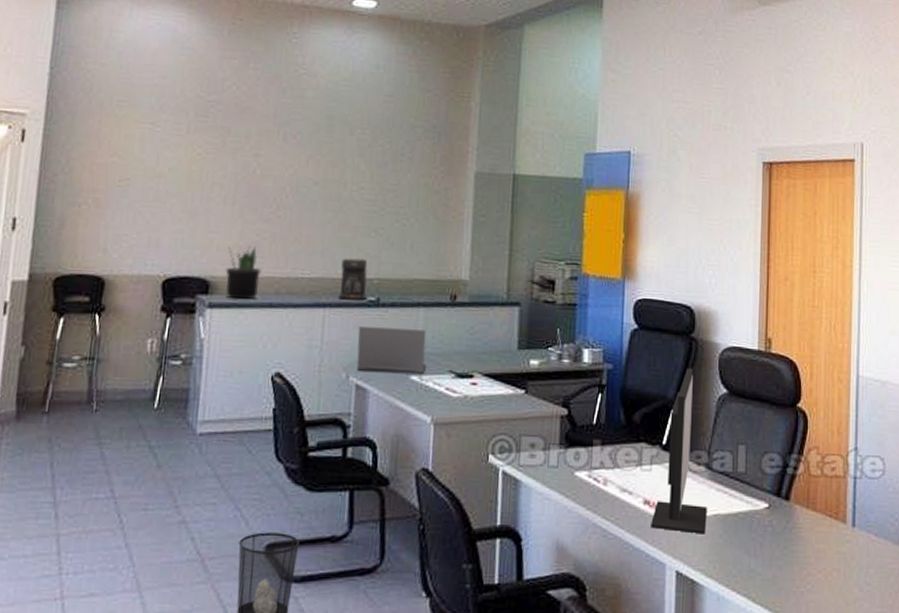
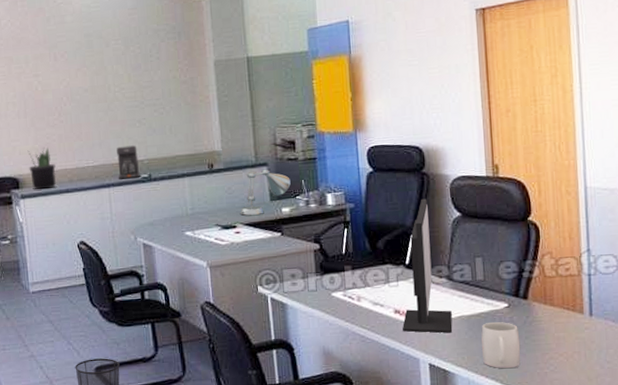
laptop computer: present [356,325,427,375] -> none [138,195,197,233]
desk lamp: none [480,310,544,366] -> present [240,170,291,216]
mug: none [735,525,778,584] -> present [480,322,521,369]

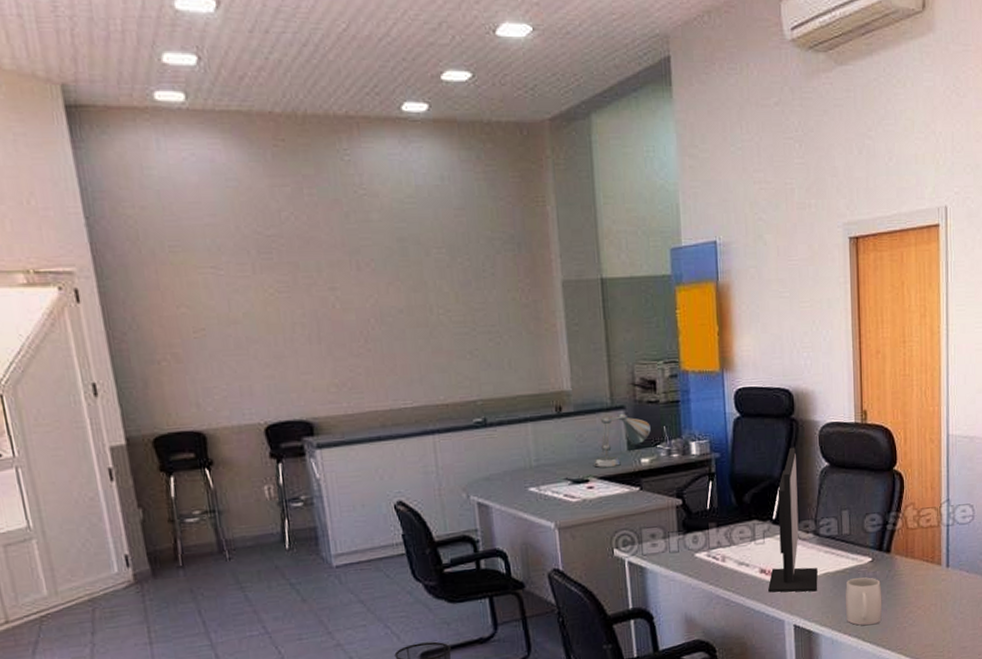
planter: present [27,147,57,189] -> none [323,383,365,436]
coffee maker: present [116,145,140,179] -> none [442,382,473,424]

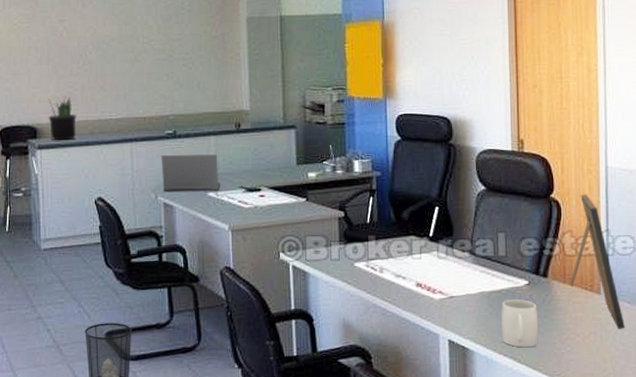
planter: none [323,383,365,436] -> present [48,97,77,140]
laptop computer: none [470,443,543,489] -> present [161,154,221,192]
desk lamp: present [593,414,651,469] -> none [265,132,318,180]
computer monitor: present [768,447,818,592] -> none [424,170,473,309]
picture frame: none [912,464,963,599] -> present [570,194,625,329]

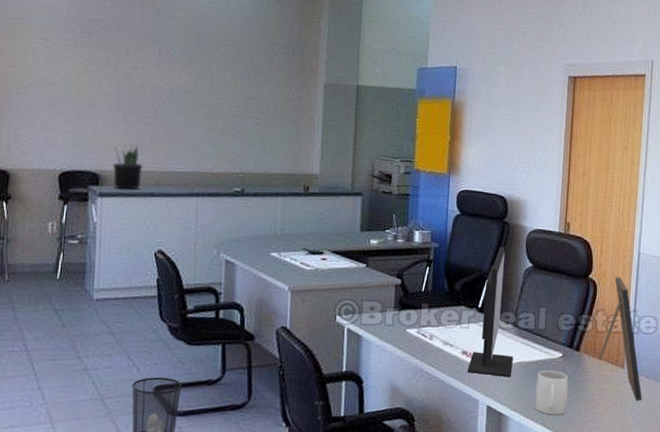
laptop computer: present [161,154,221,192] -> none [225,211,285,252]
computer monitor: none [424,170,473,309] -> present [467,246,513,378]

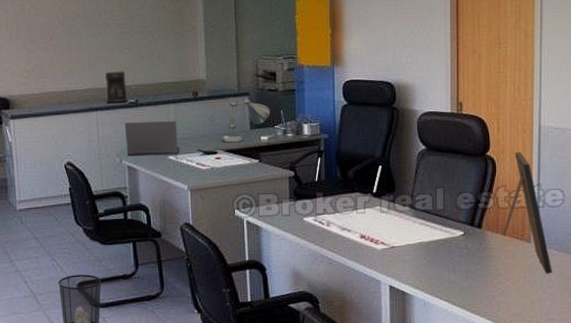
planter: present [112,145,143,189] -> none [18,70,46,110]
coffee maker: none [209,155,234,190] -> present [105,71,128,104]
laptop computer: none [225,211,285,252] -> present [124,121,180,156]
desk lamp: none [328,199,382,245] -> present [221,99,270,143]
computer monitor: present [467,246,513,378] -> none [367,131,413,258]
mug: present [534,370,569,415] -> none [437,249,473,292]

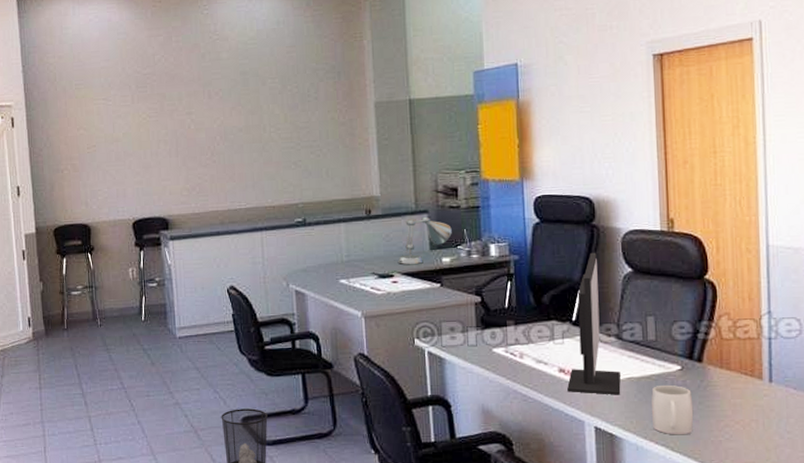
coffee maker: present [105,71,128,104] -> none [270,188,294,223]
laptop computer: present [124,121,180,156] -> none [291,241,353,279]
computer monitor: none [367,131,413,258] -> present [567,252,621,395]
mug: none [437,249,473,292] -> present [651,385,694,435]
picture frame: present [503,151,552,274] -> none [728,274,790,416]

